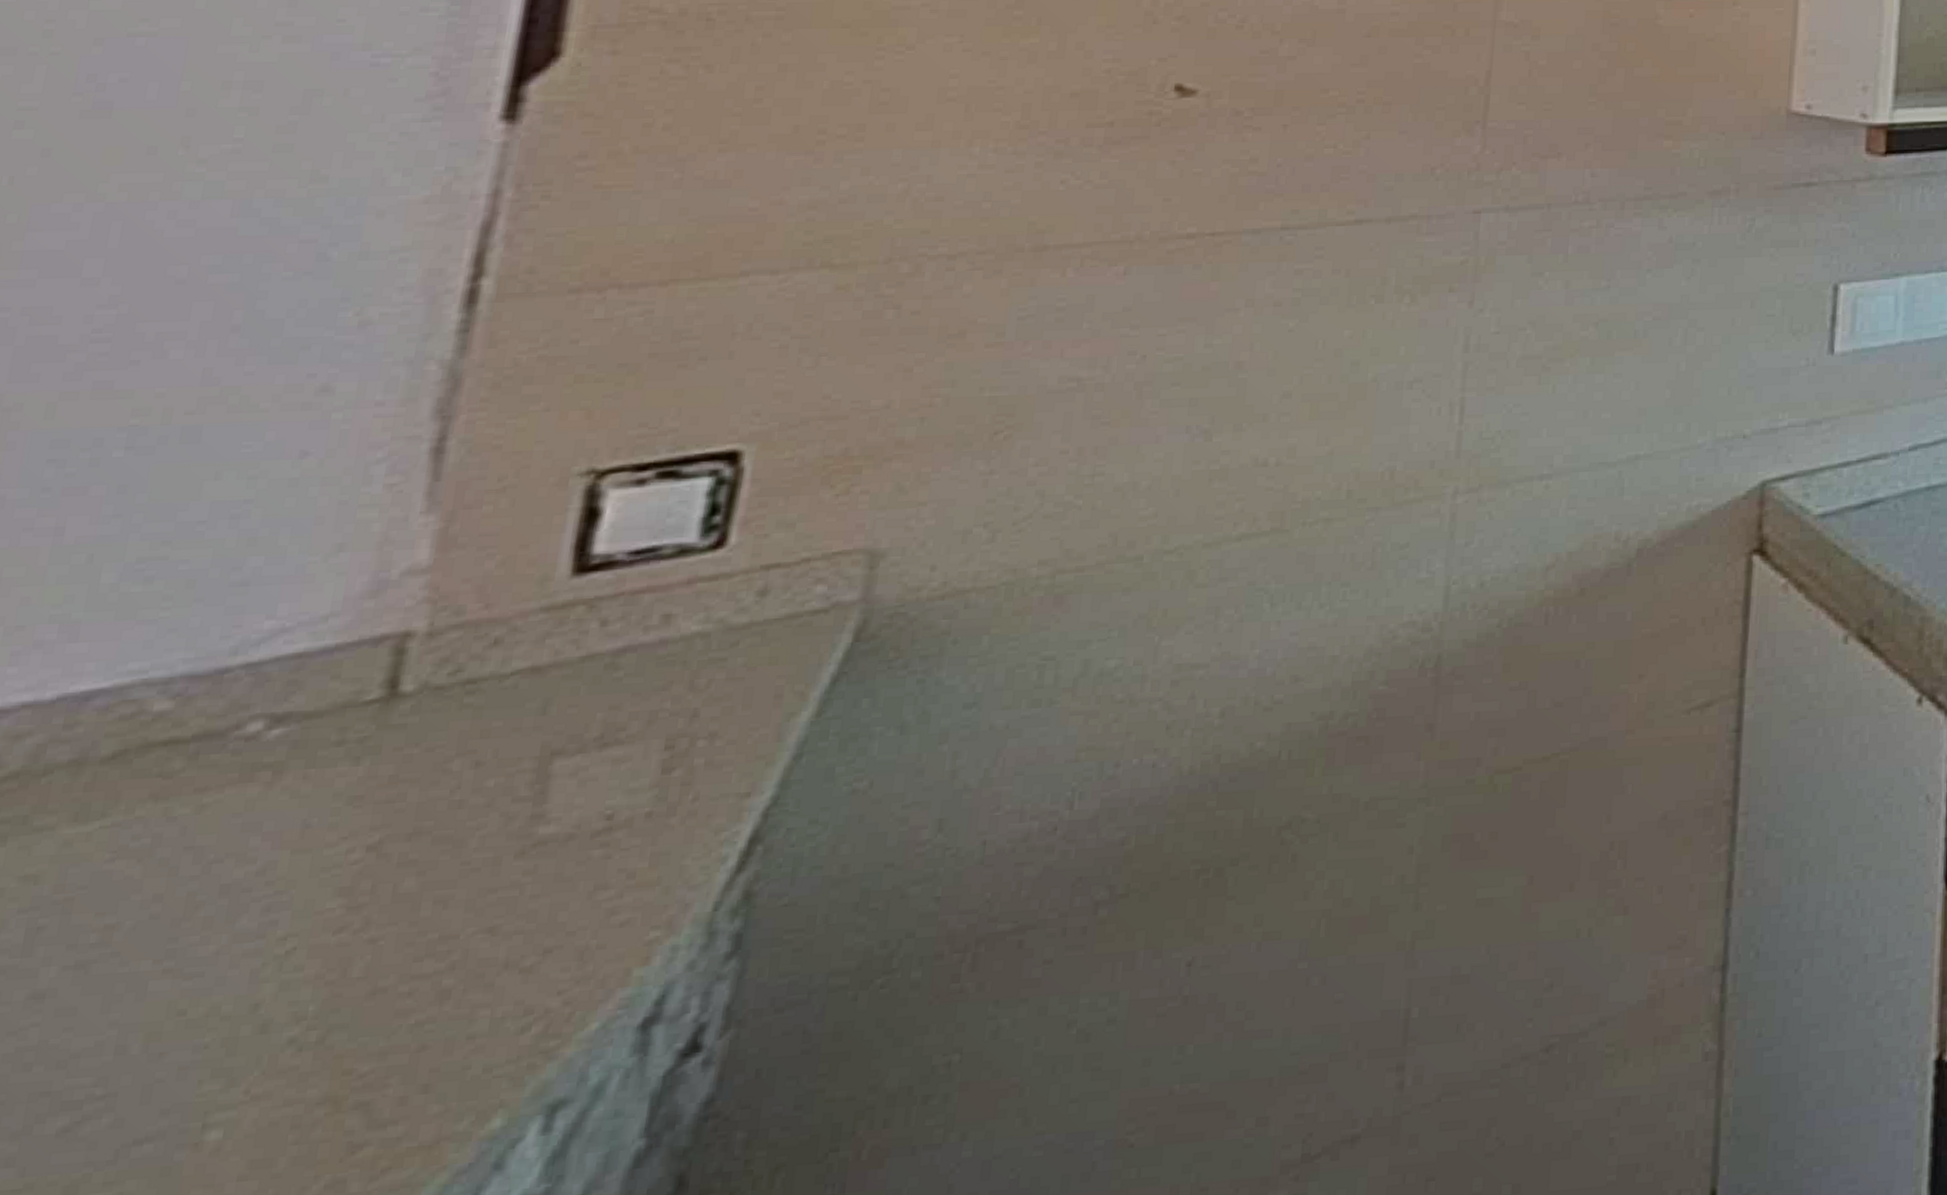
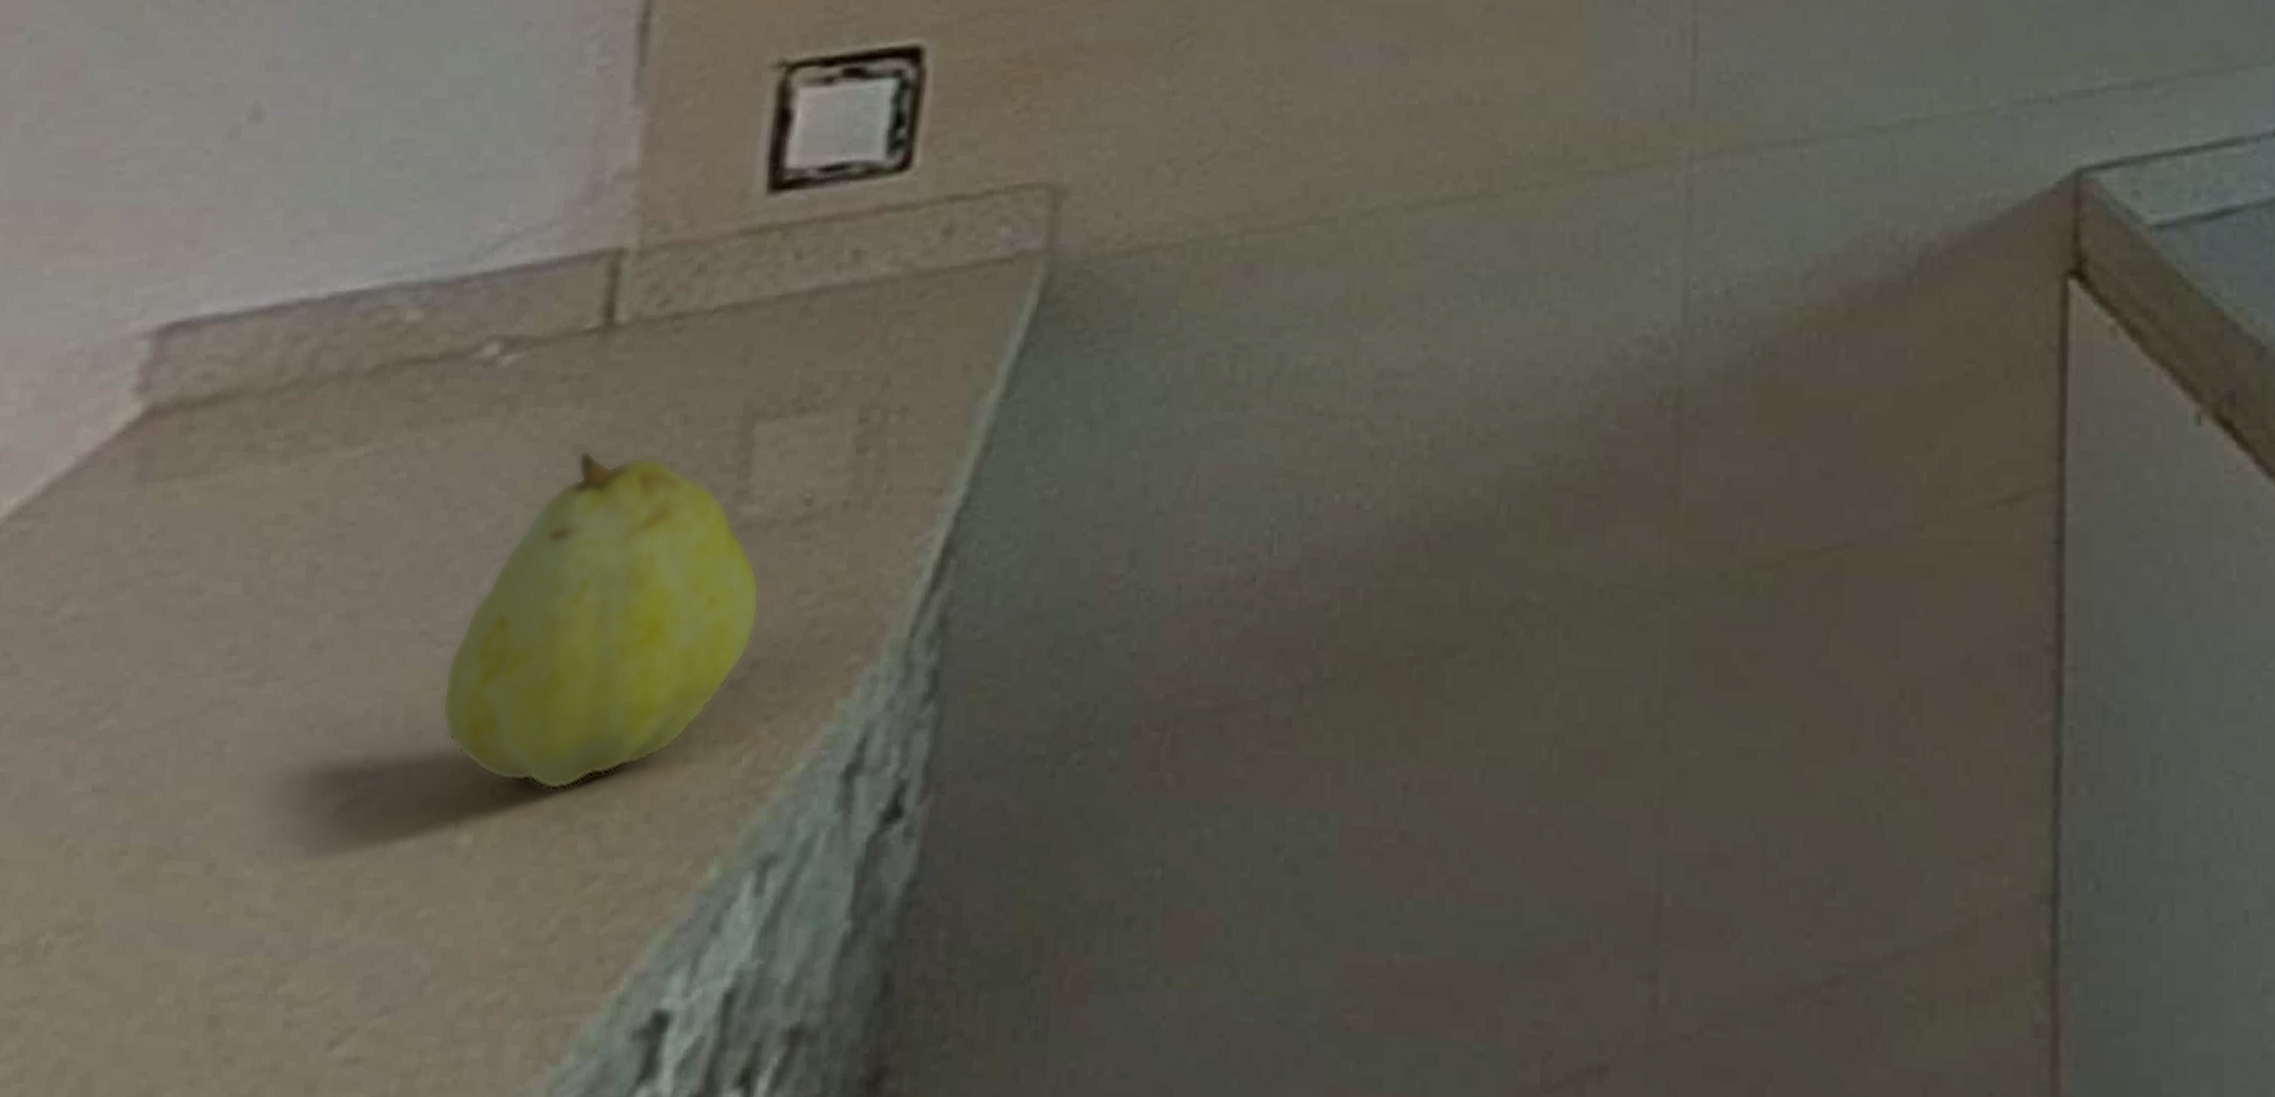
fruit: none [188,797,555,1082] -> present [441,450,760,791]

